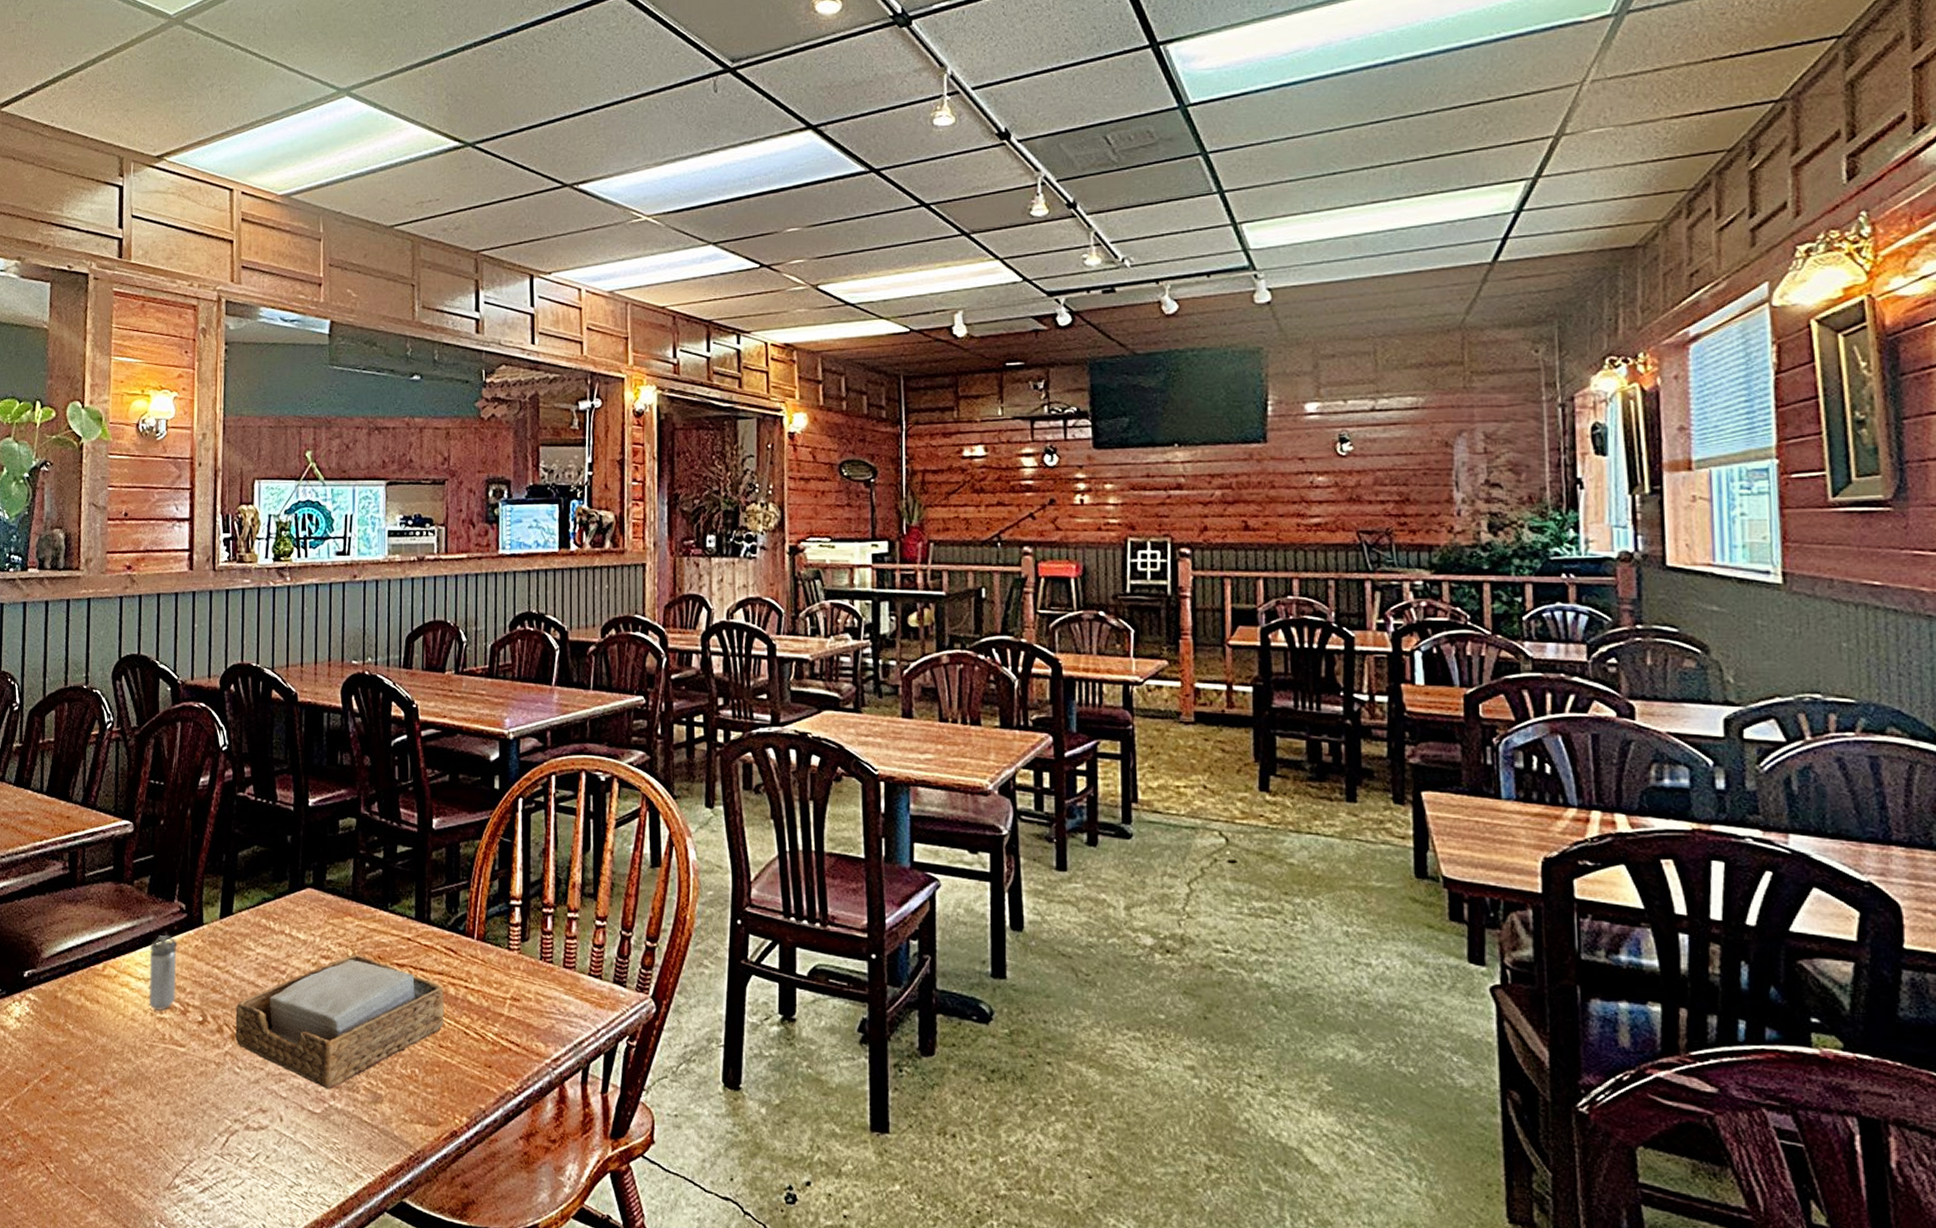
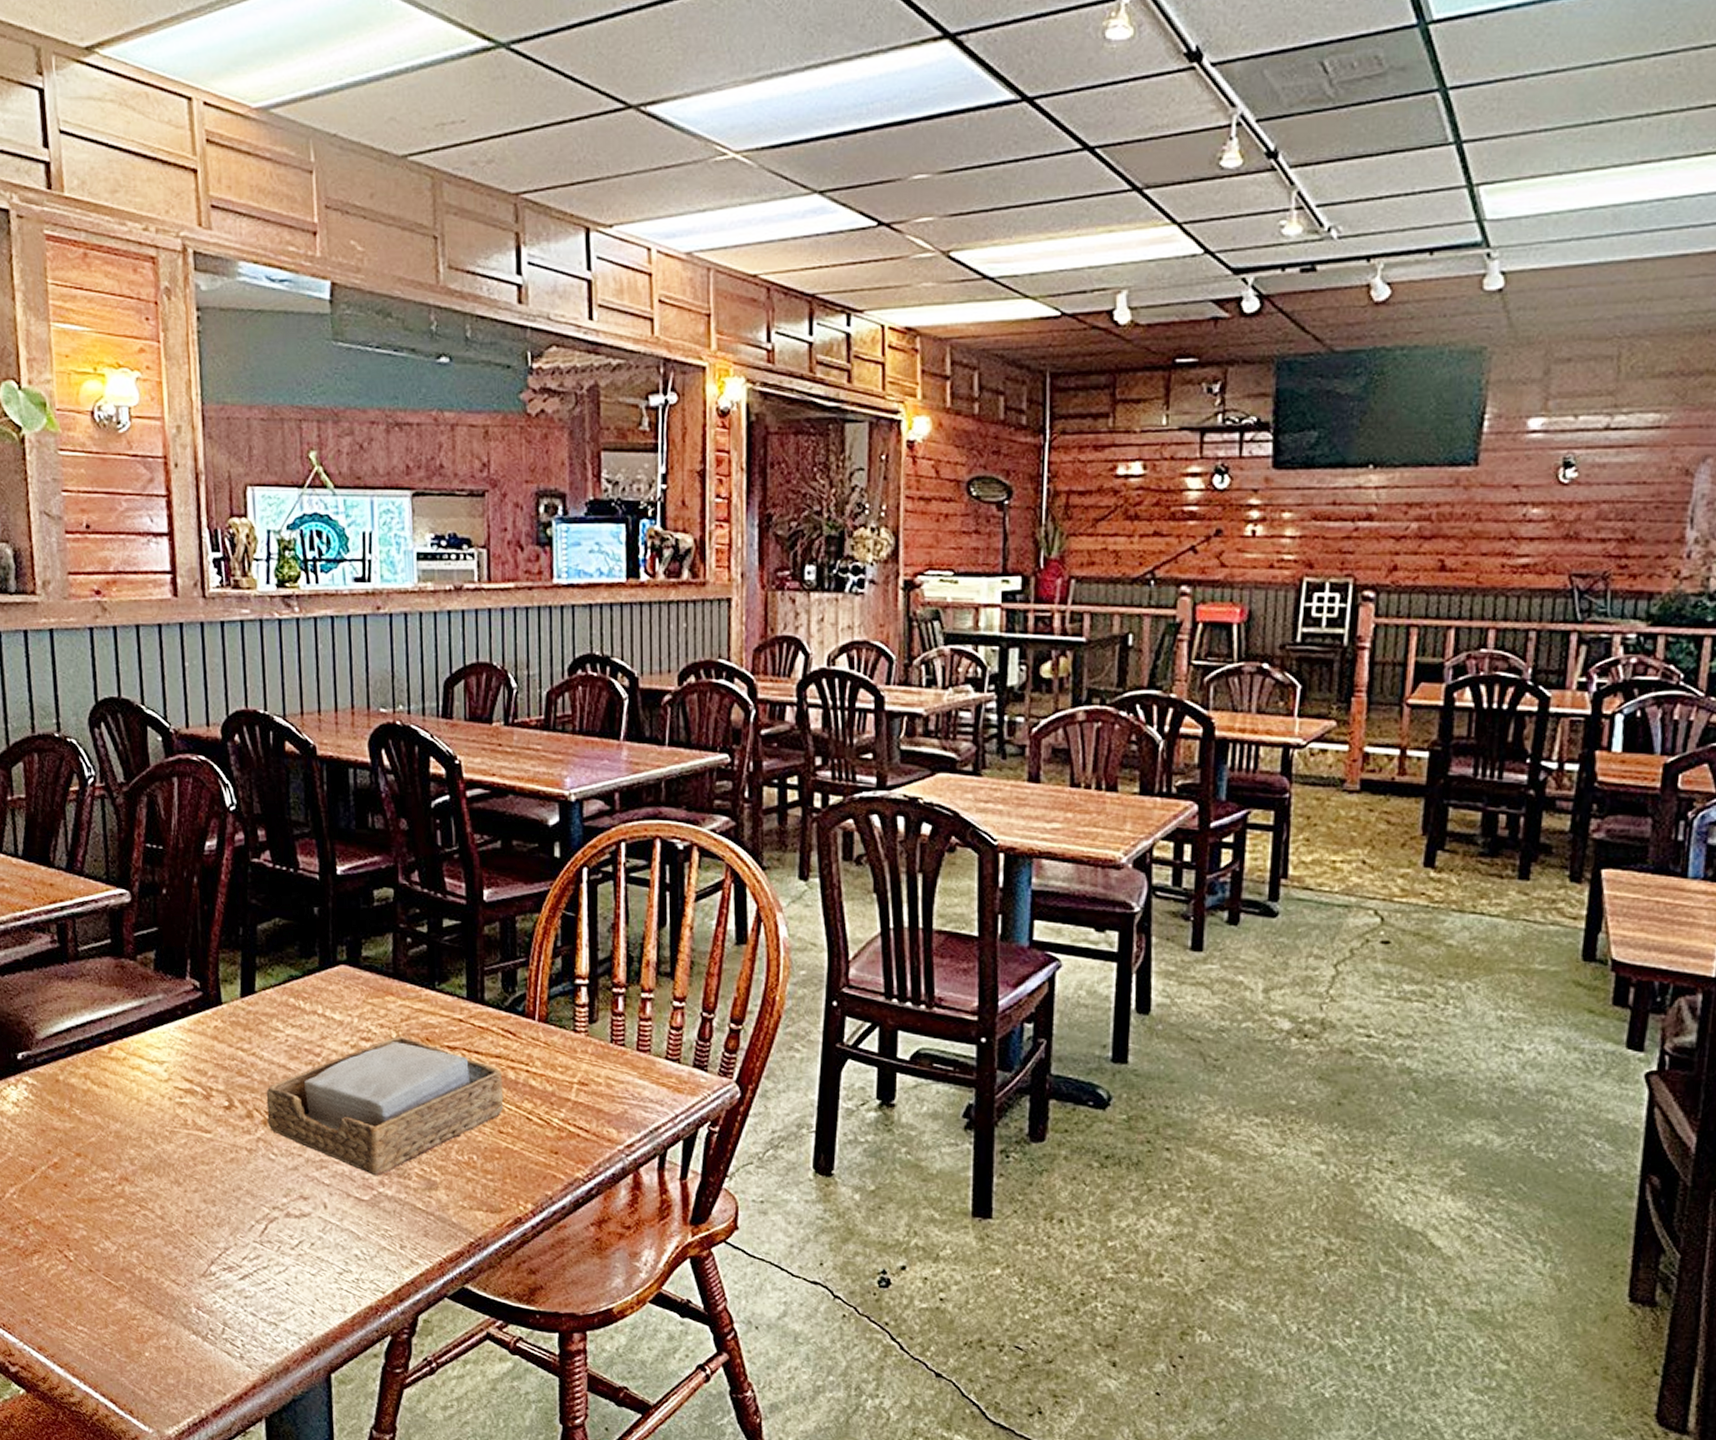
shaker: present [149,934,178,1011] -> none [162,1014,197,1095]

